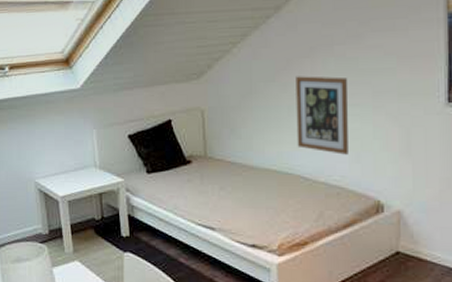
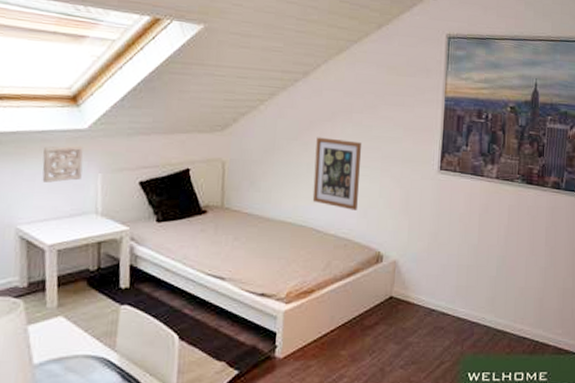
wall ornament: none [49,104,80,140] -> present [42,145,83,183]

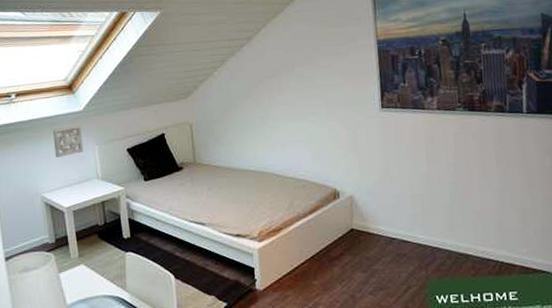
wall art: present [312,137,361,210] -> none [266,92,310,154]

